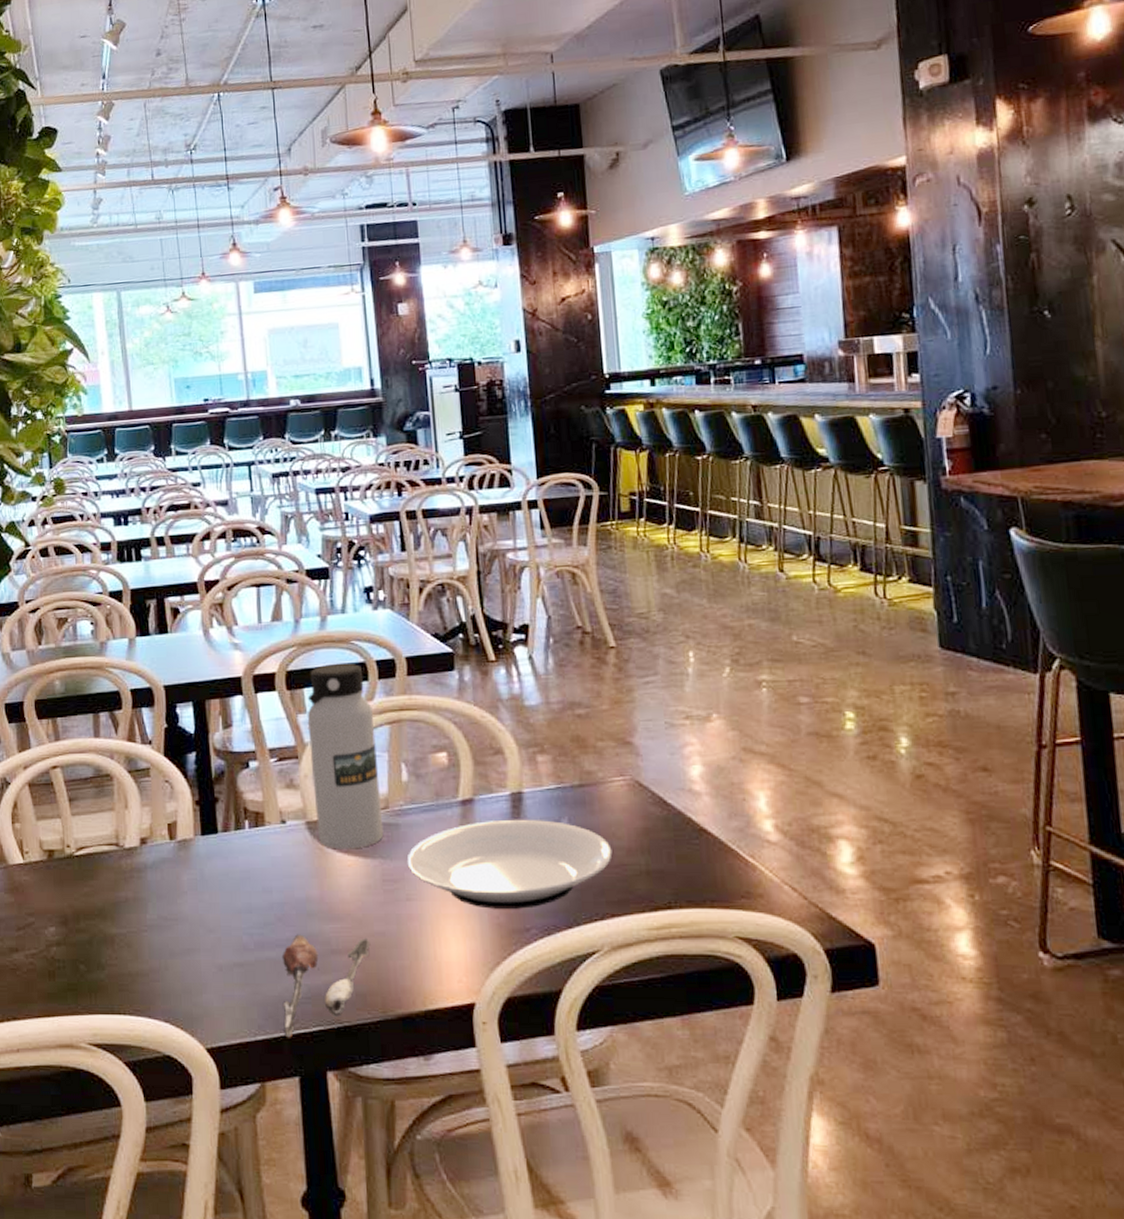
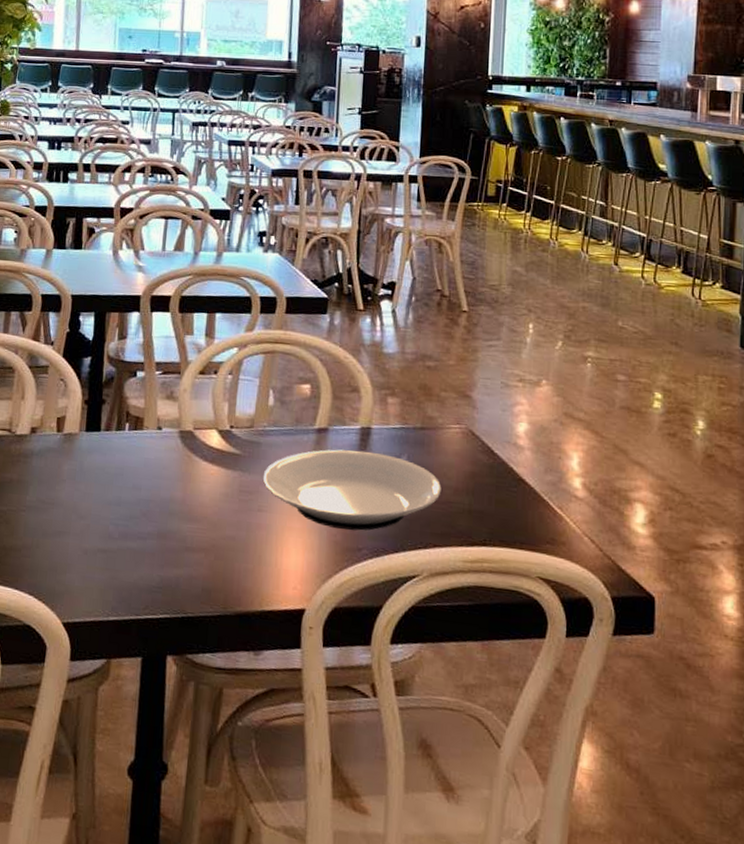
spoon: present [281,934,369,1038] -> none [134,529,220,622]
water bottle: present [307,663,384,850] -> none [188,294,251,460]

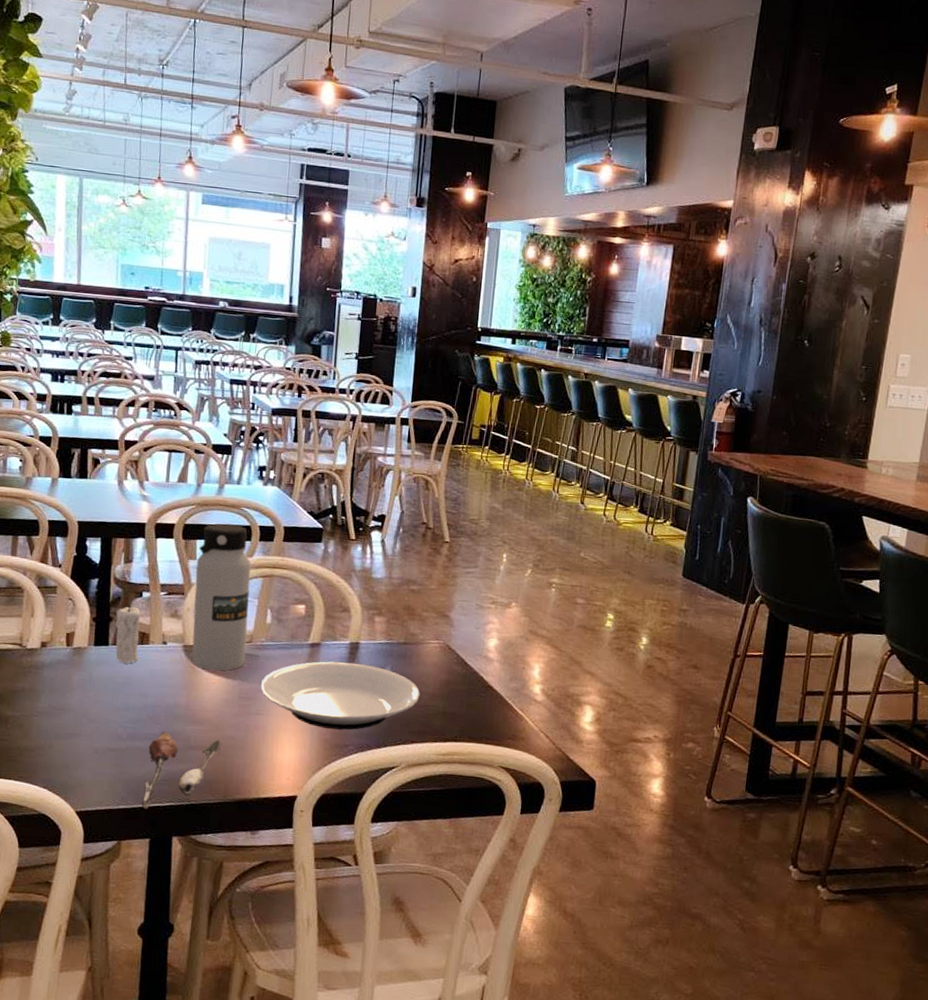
candle: none [108,382,135,451] -> present [115,602,141,663]
spoon: none [134,529,220,622] -> present [142,731,221,809]
water bottle: none [188,294,251,460] -> present [192,523,251,671]

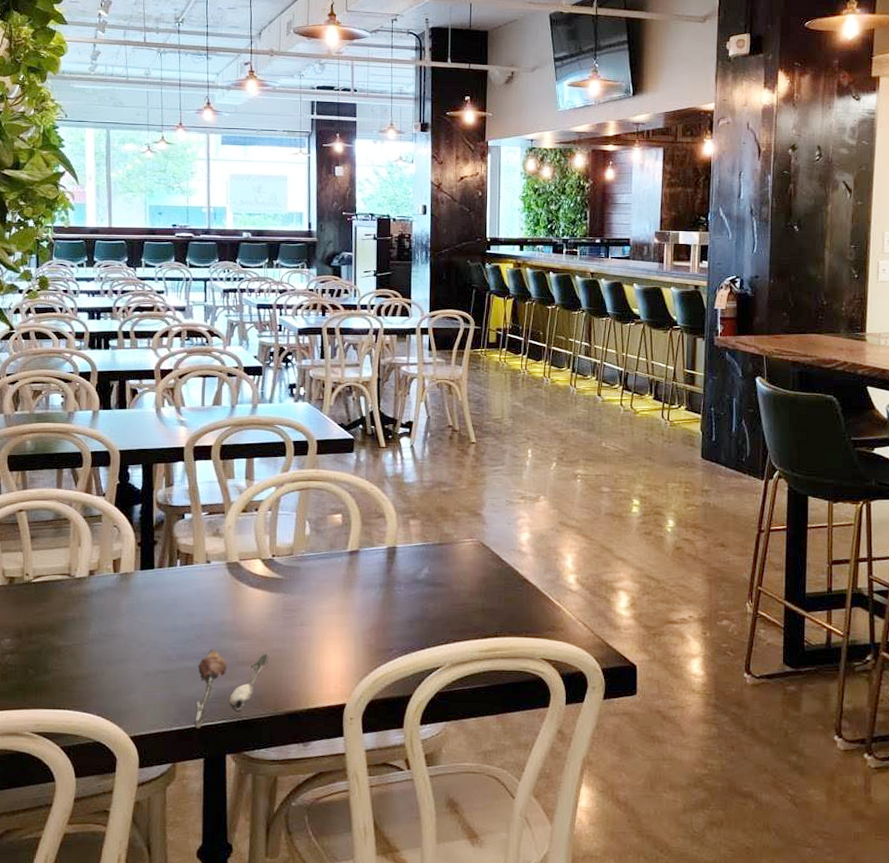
candle: present [115,602,141,663] -> none [160,524,184,584]
water bottle: present [192,523,251,671] -> none [234,441,288,585]
plate: present [261,661,420,730] -> none [304,567,459,634]

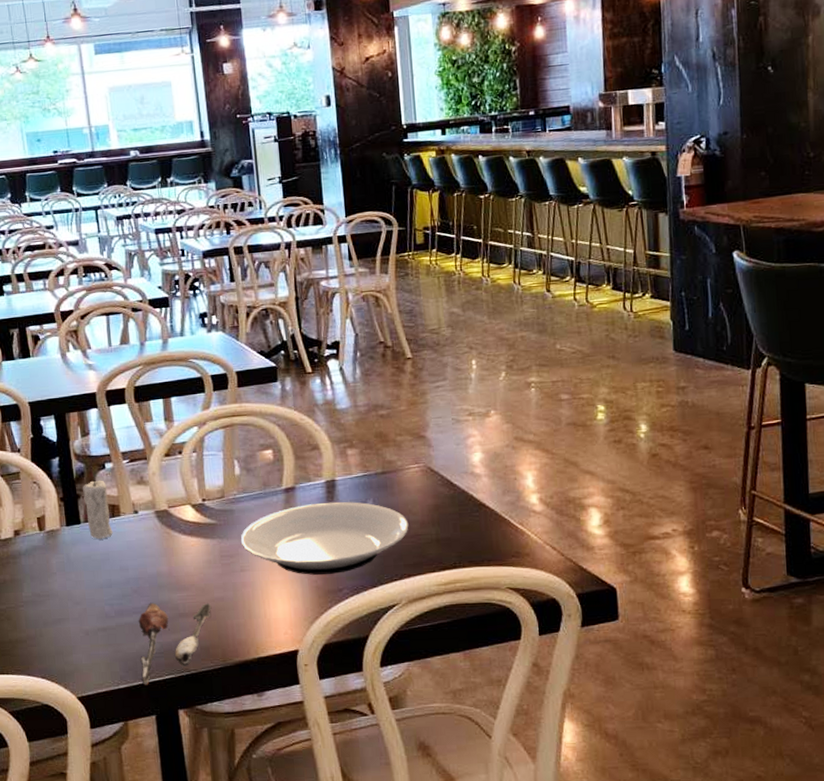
candle: none [160,524,184,584] -> present [82,475,113,539]
plate: none [304,567,459,634] -> present [241,501,409,575]

